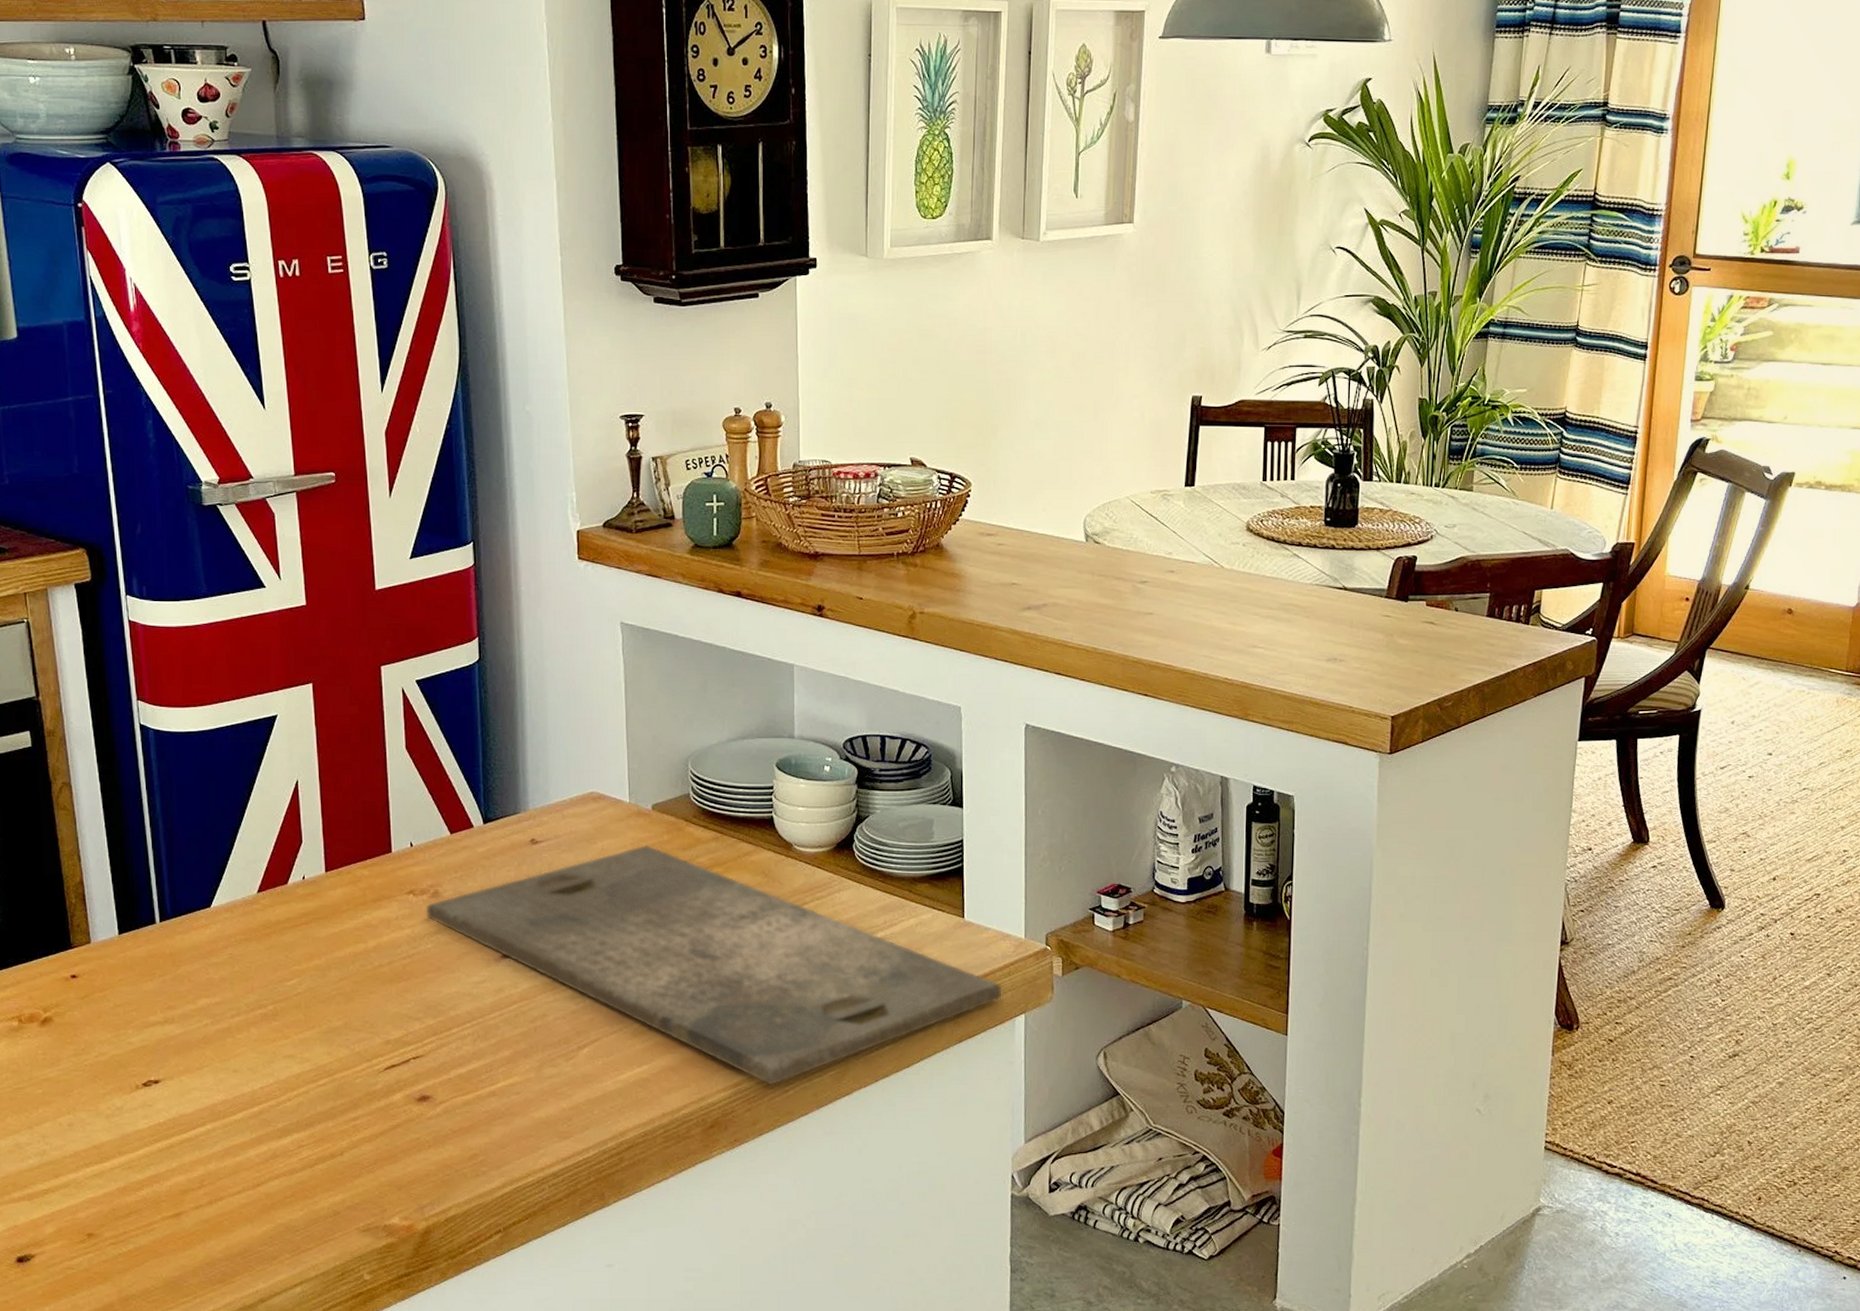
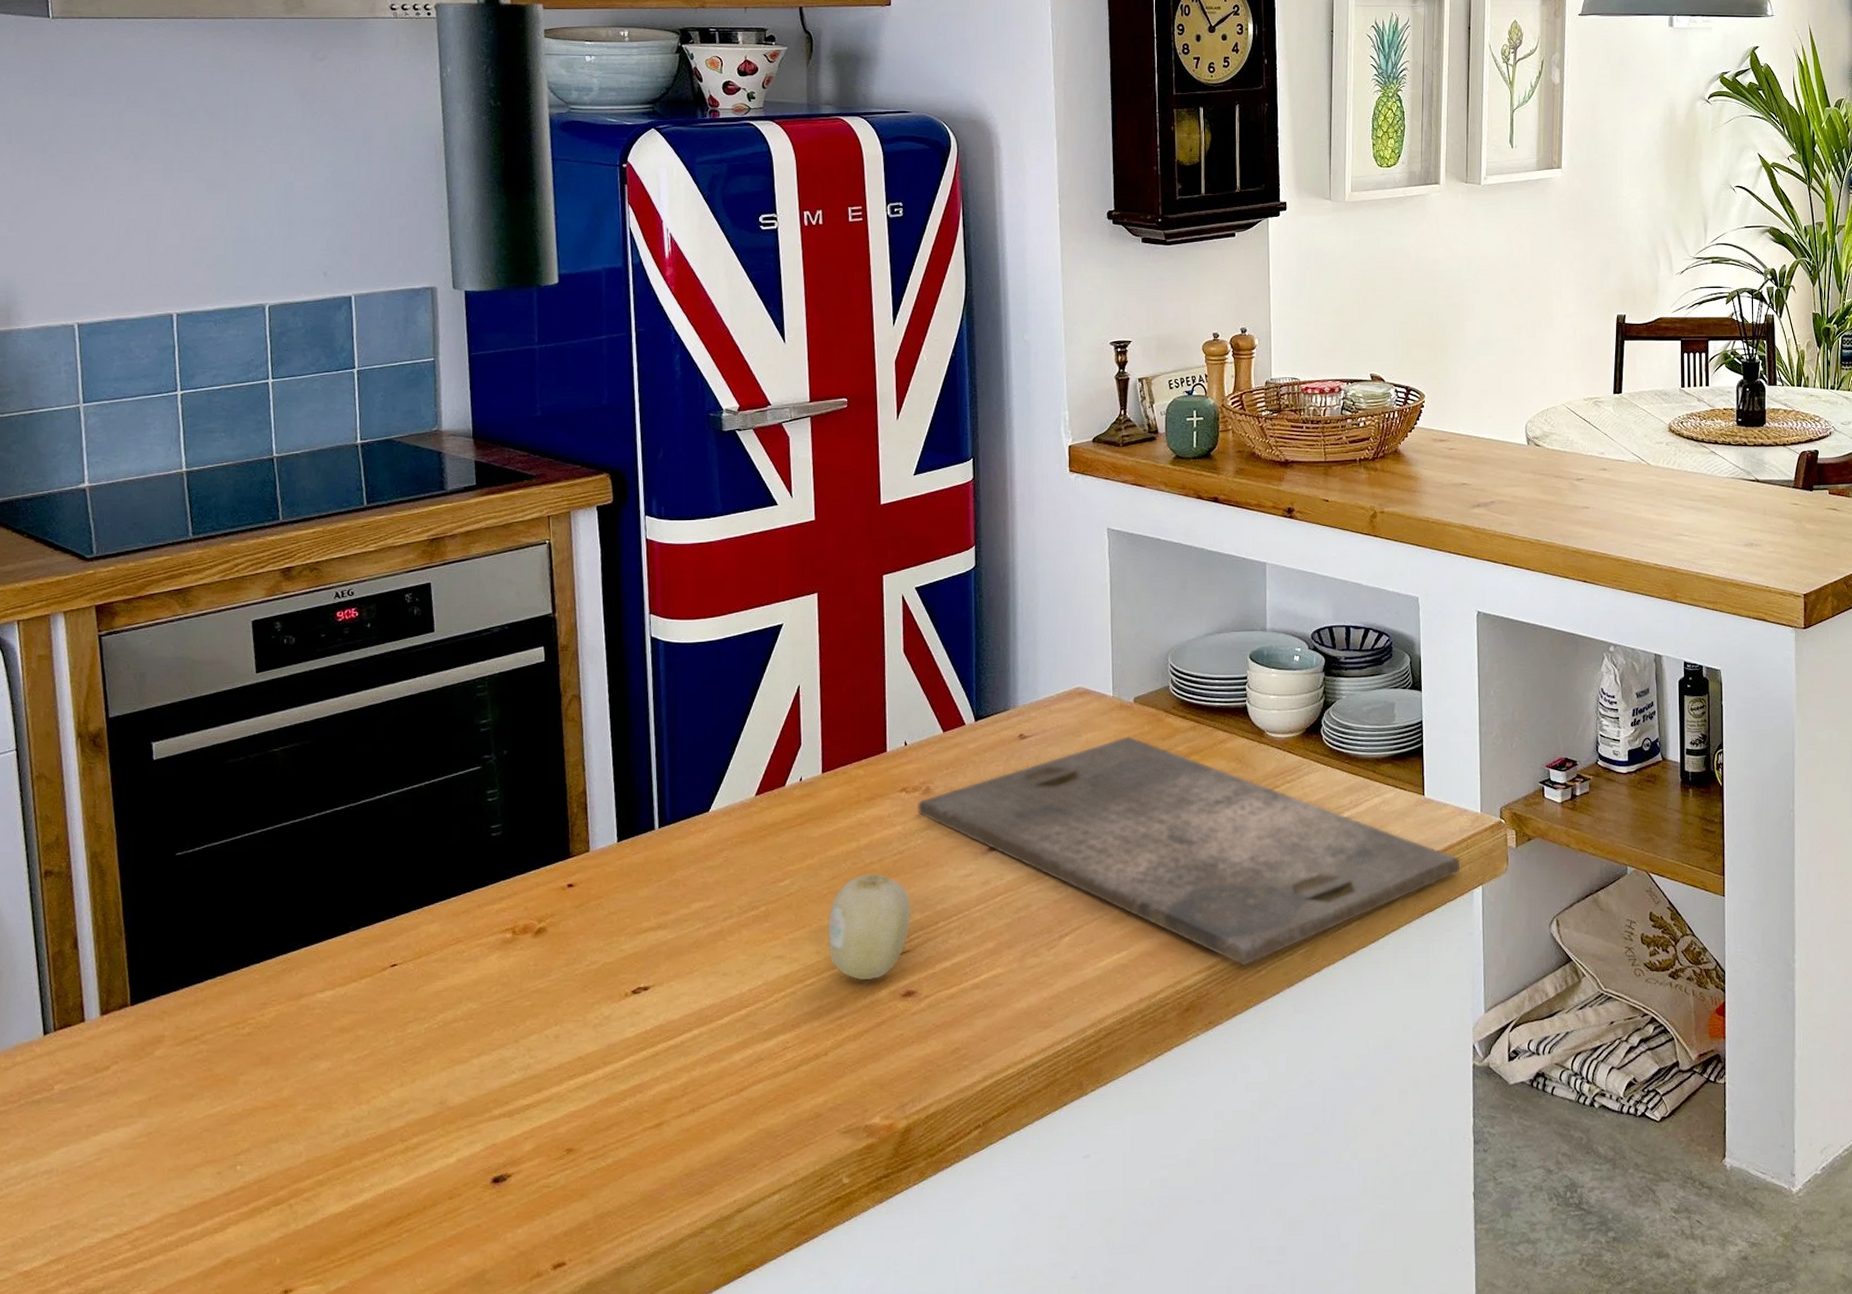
fruit: none [338,976,424,1084] -> present [828,873,912,981]

